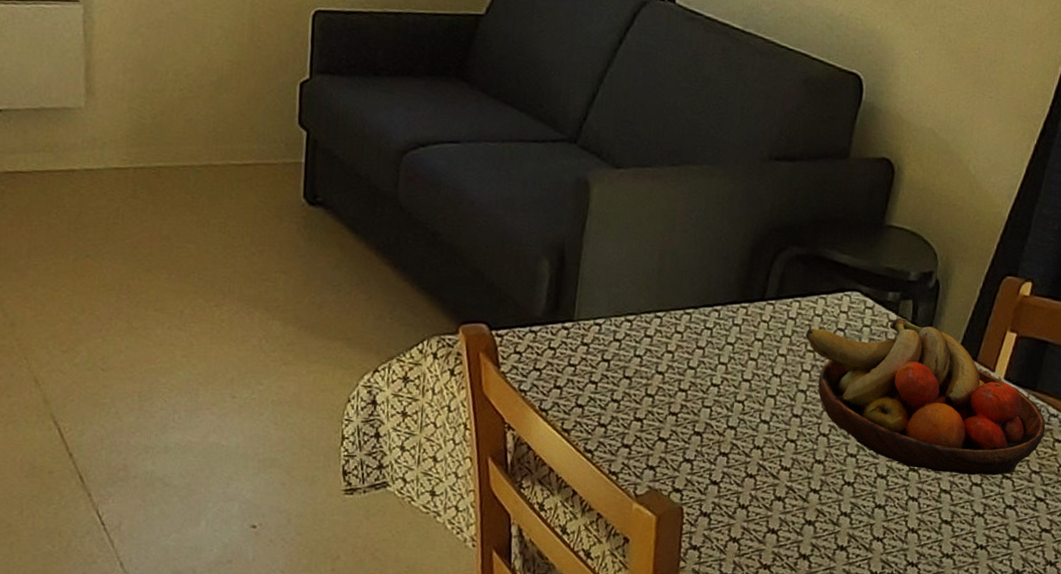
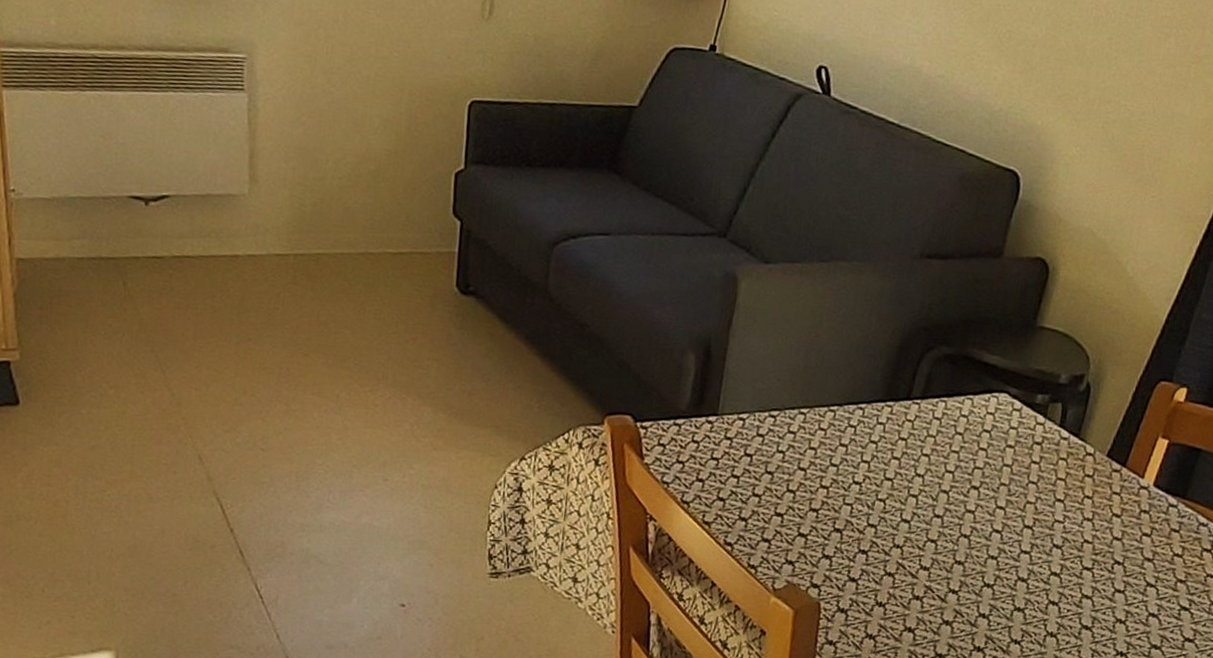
fruit bowl: present [805,317,1046,476] -> none [950,420,1195,583]

